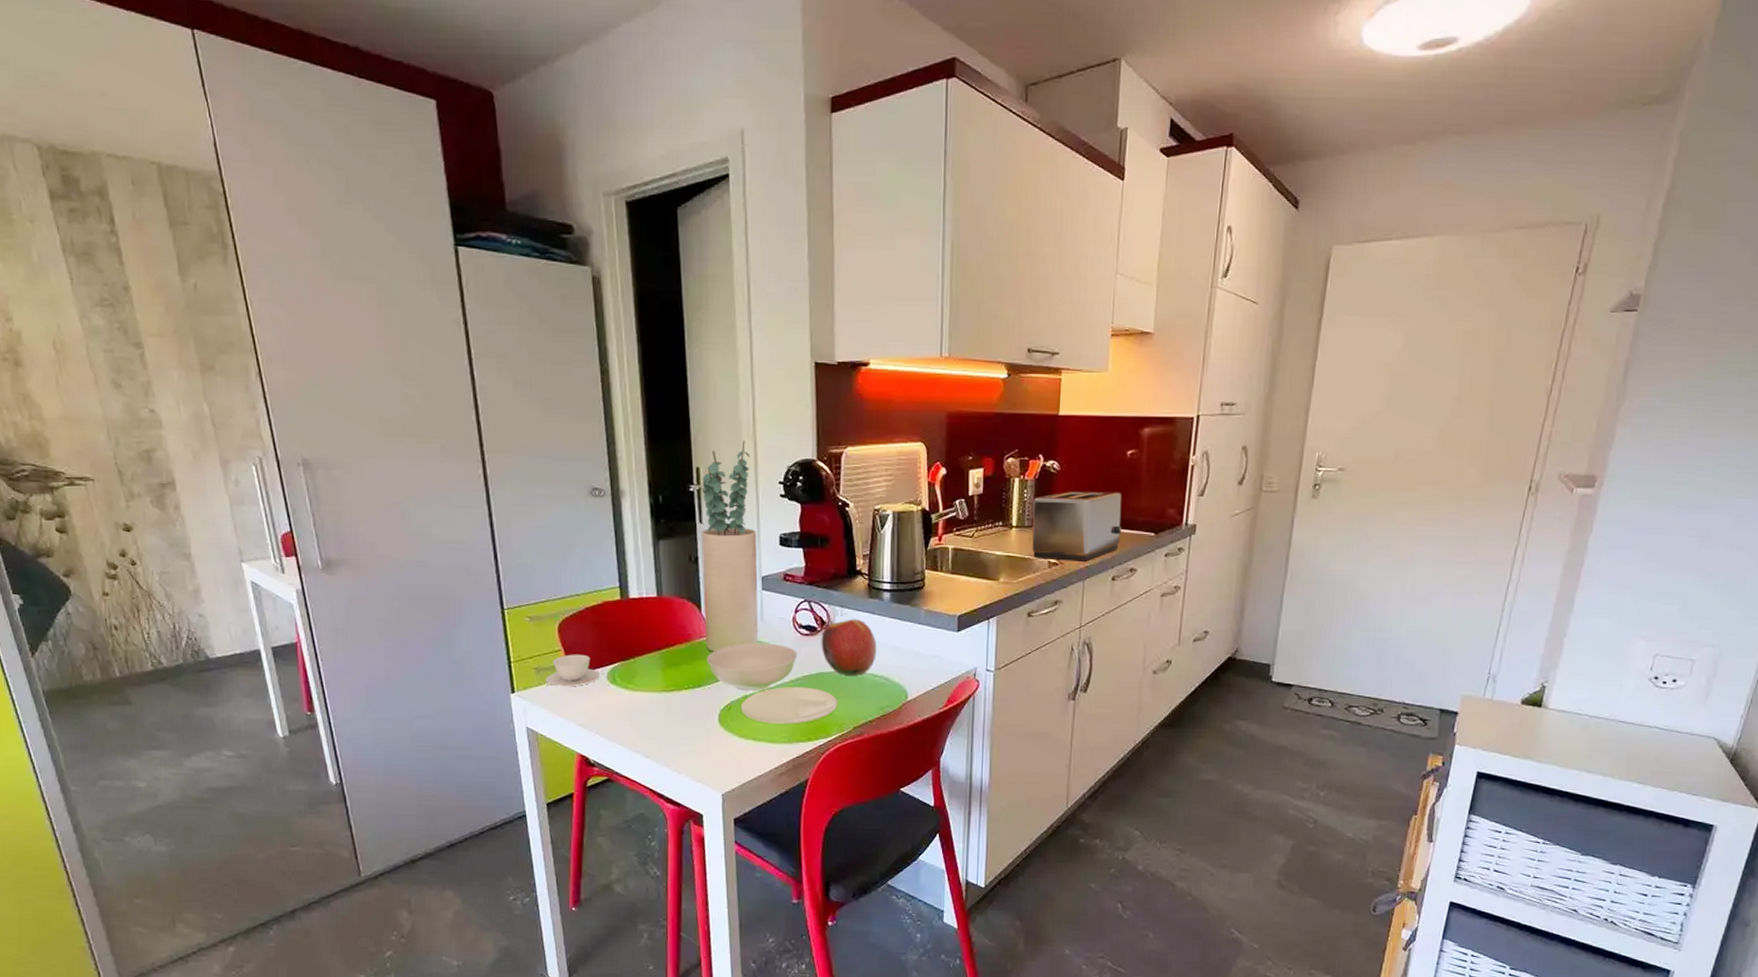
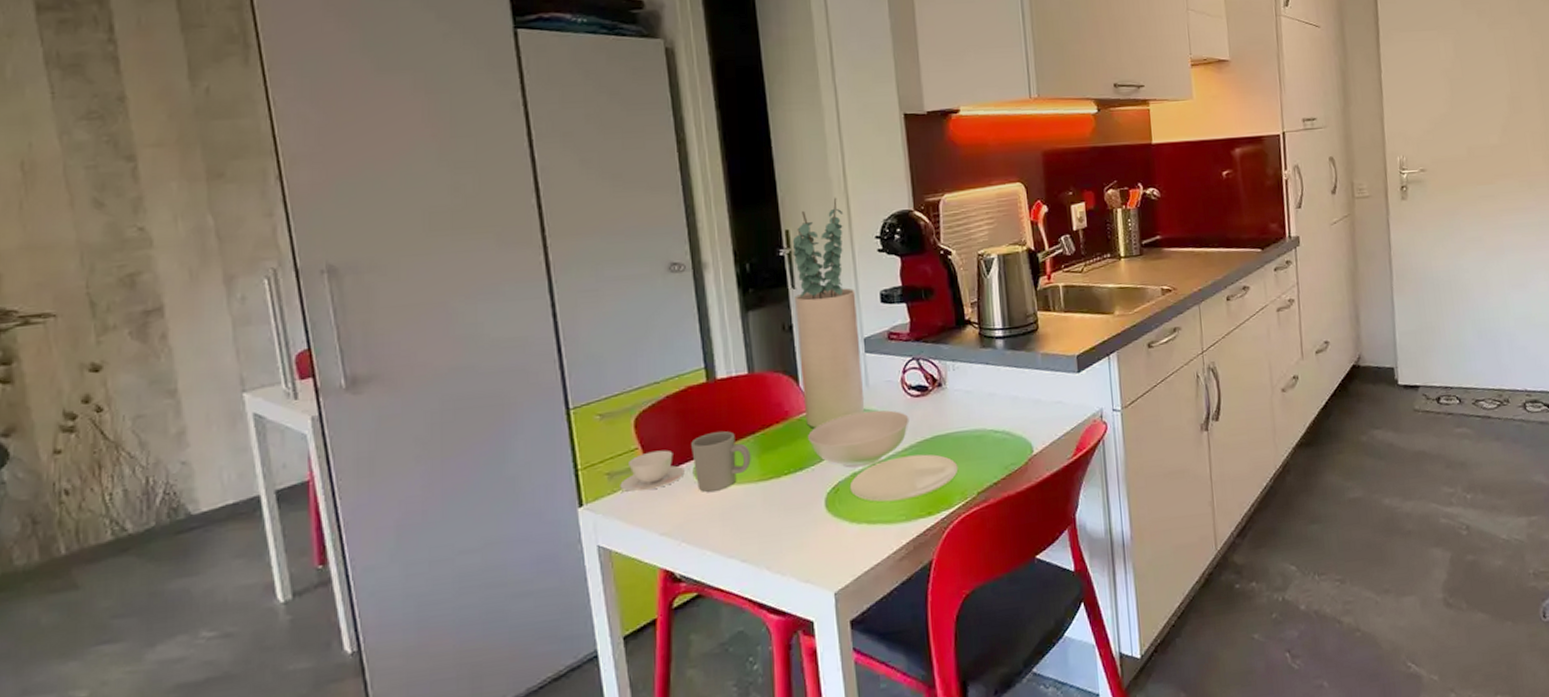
mug: none [606,644,656,695] -> present [691,431,751,492]
fruit: present [821,619,877,676] -> none [933,372,995,436]
toaster: present [1031,491,1122,561] -> none [1137,212,1229,286]

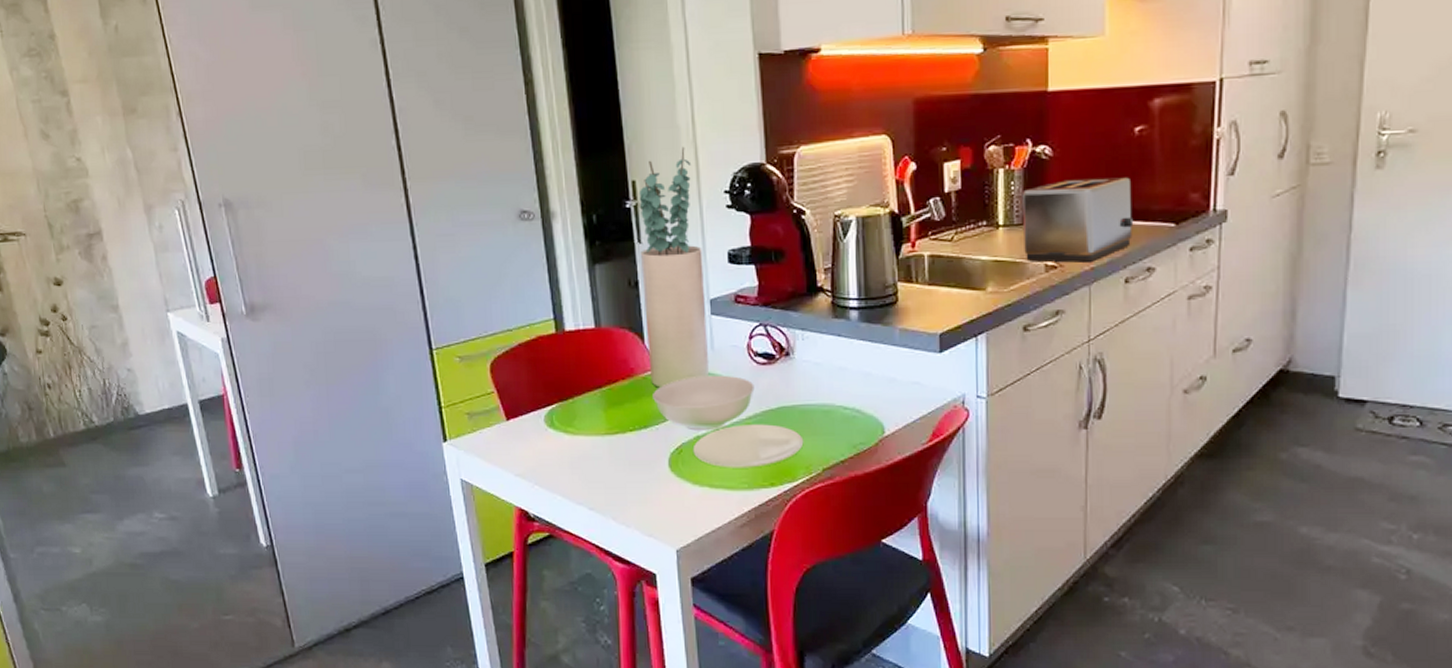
teacup: present [620,450,685,493] -> none [479,396,537,433]
mug: present [691,431,751,492] -> none [542,382,598,440]
toaster: none [1137,212,1229,286] -> present [1022,177,1134,263]

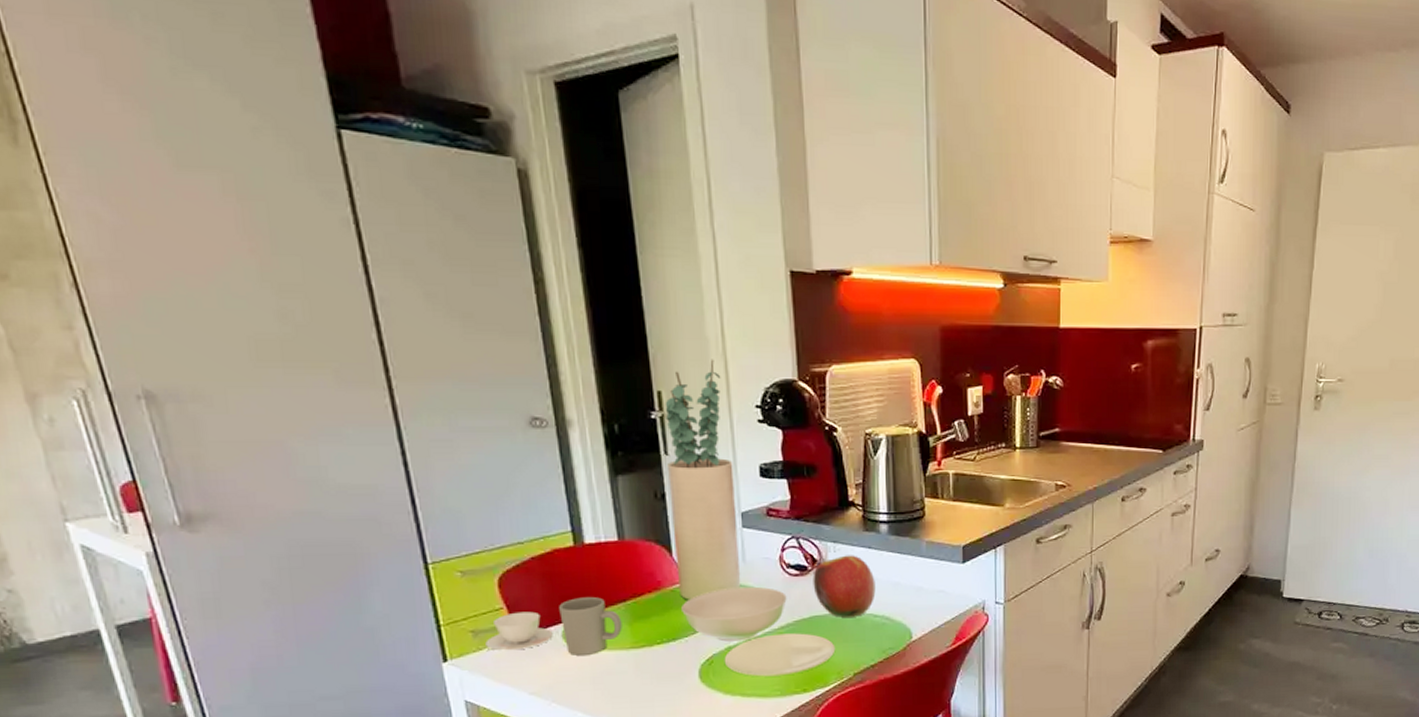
teacup: none [479,396,537,433] -> present [485,611,553,651]
mug: none [542,382,598,440] -> present [559,596,622,655]
fruit: none [780,343,846,409] -> present [813,555,876,617]
toaster: present [1022,177,1134,263] -> none [1036,408,1130,483]

